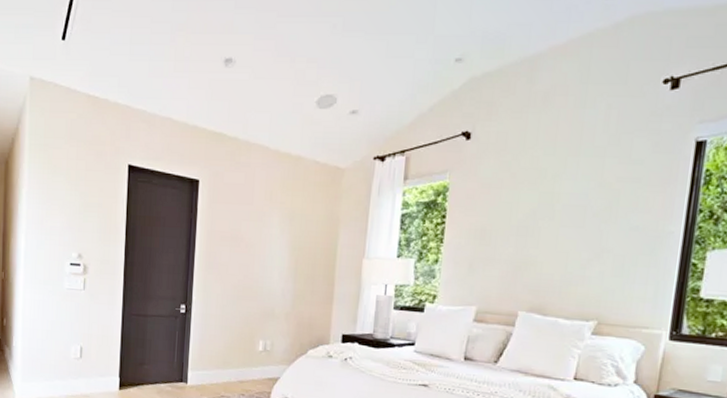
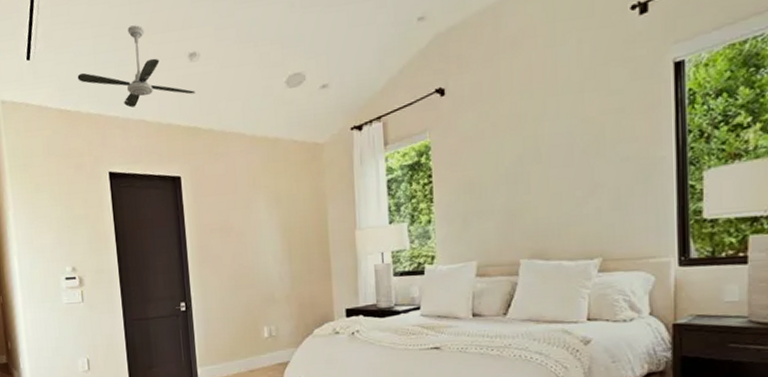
ceiling fan: none [110,22,226,104] -> present [77,25,196,108]

